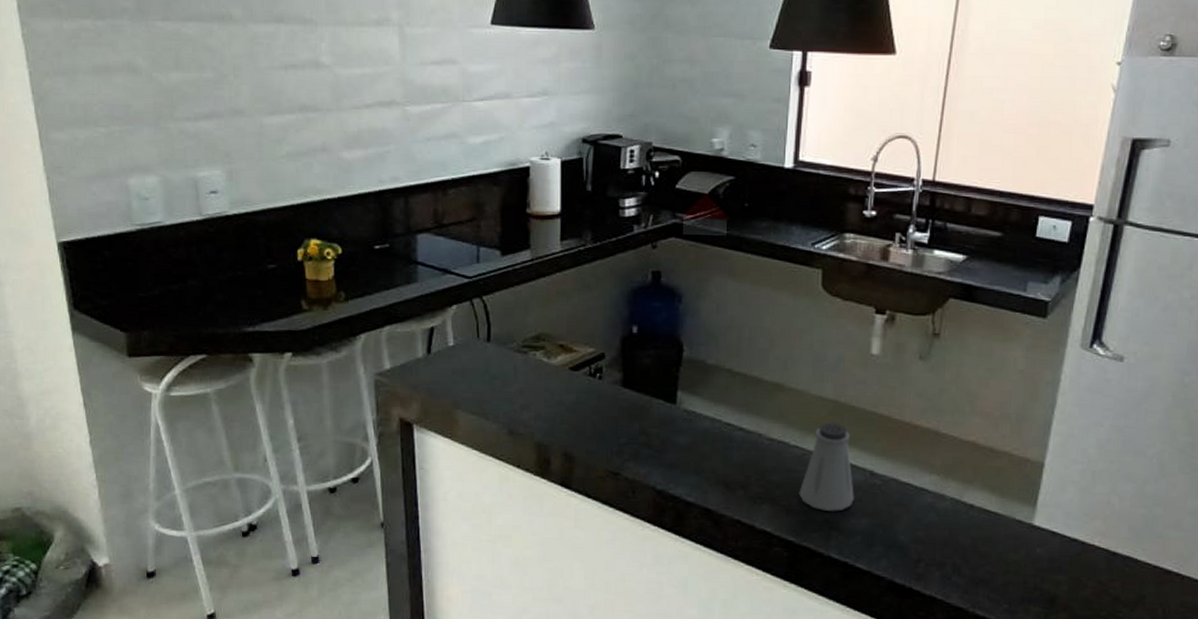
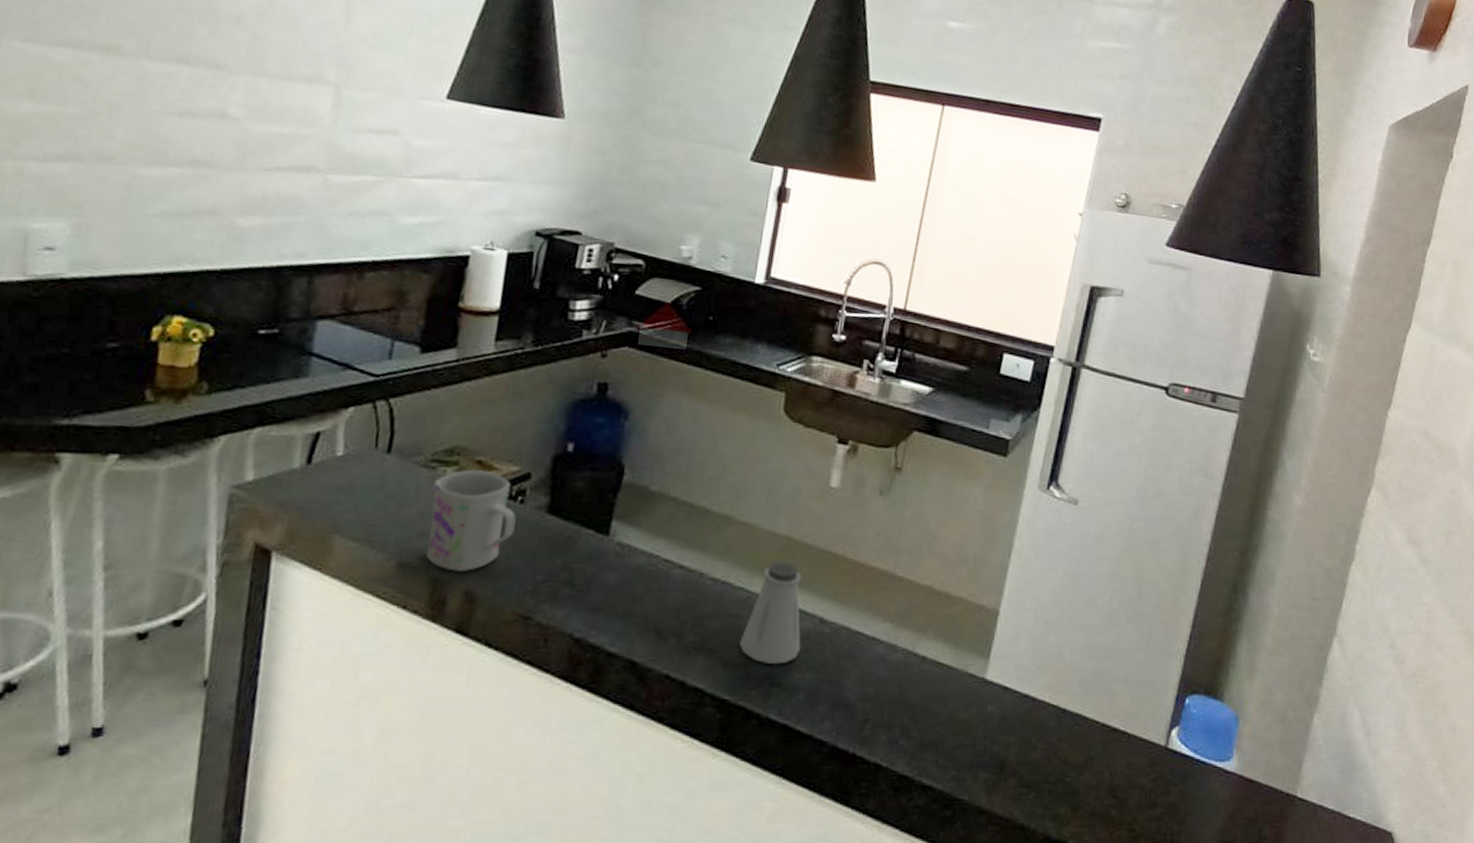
mug: none [528,352,597,438] -> present [426,469,516,572]

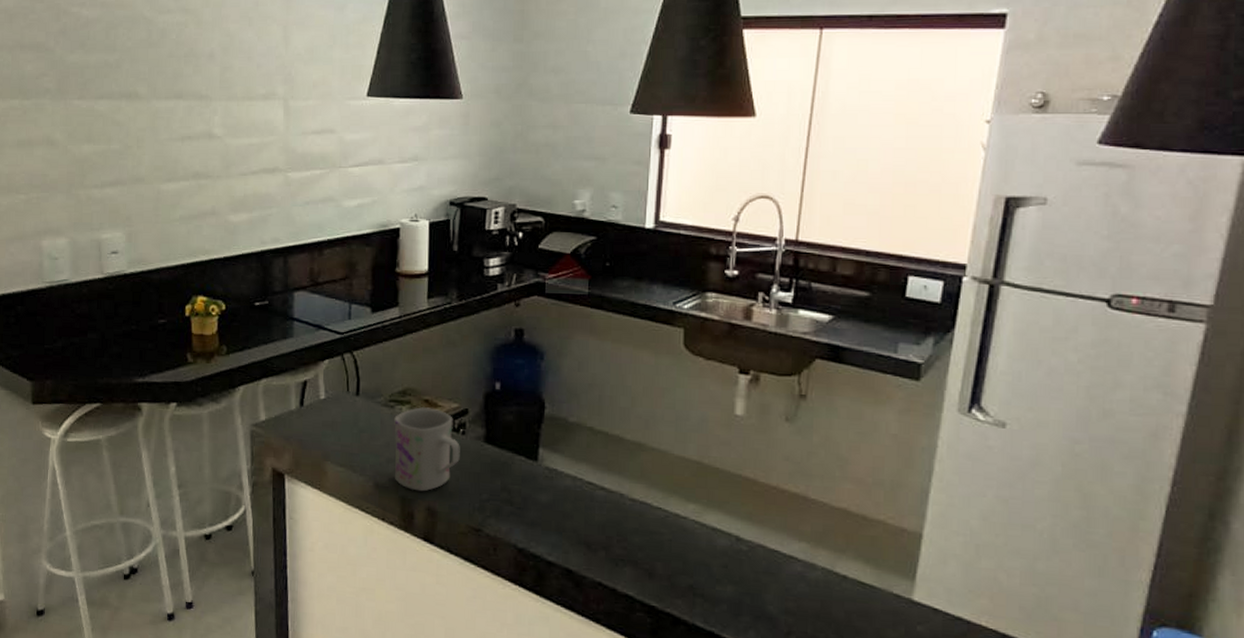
saltshaker: present [739,561,802,664] -> none [662,484,719,577]

